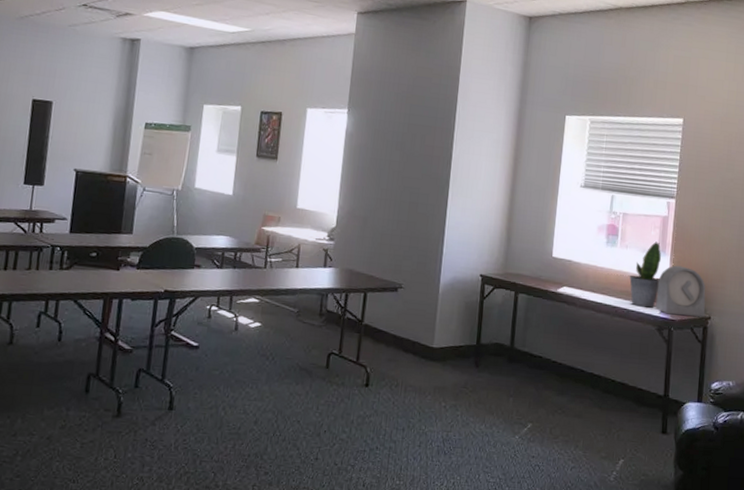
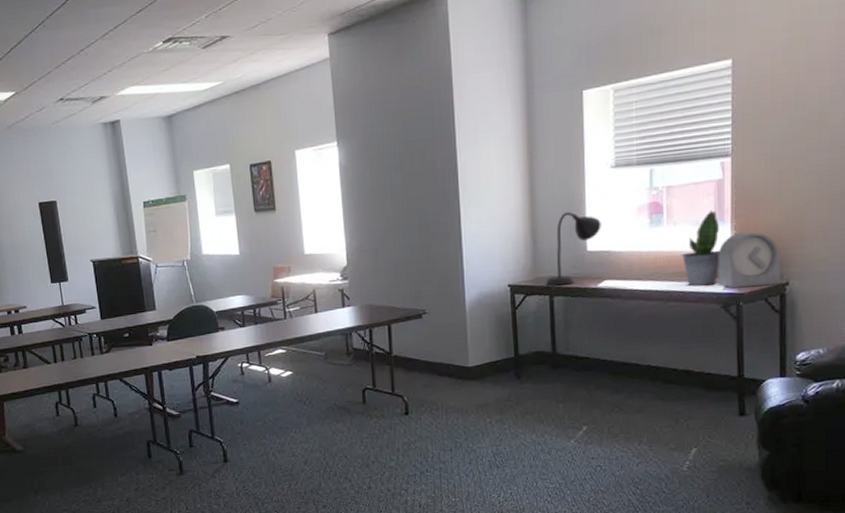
desk lamp: none [513,217,567,285] -> present [546,211,601,286]

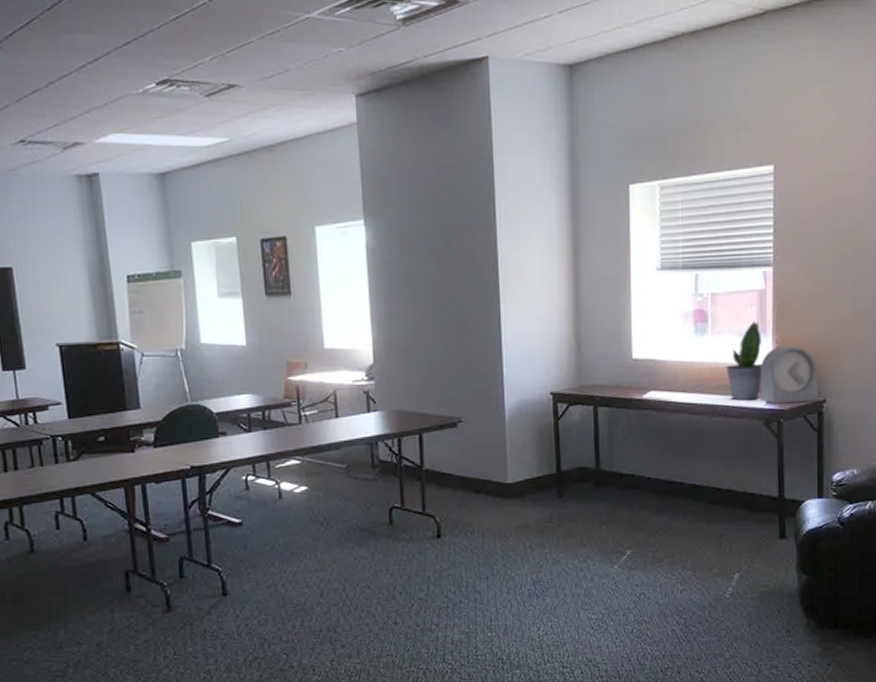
desk lamp: present [546,211,601,286] -> none [590,314,647,396]

